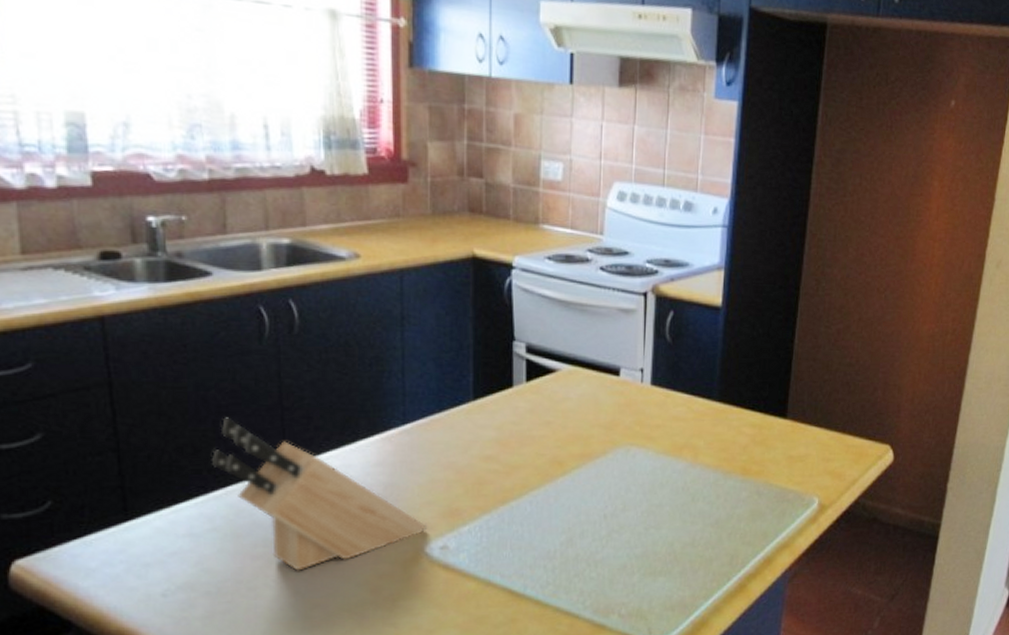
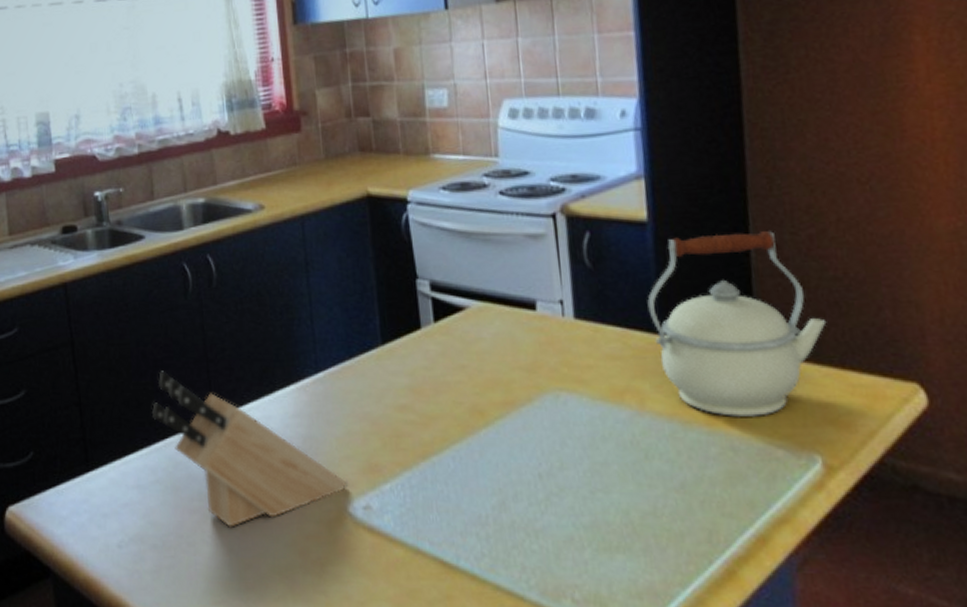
kettle: none [711,322,839,468] -> present [647,231,827,417]

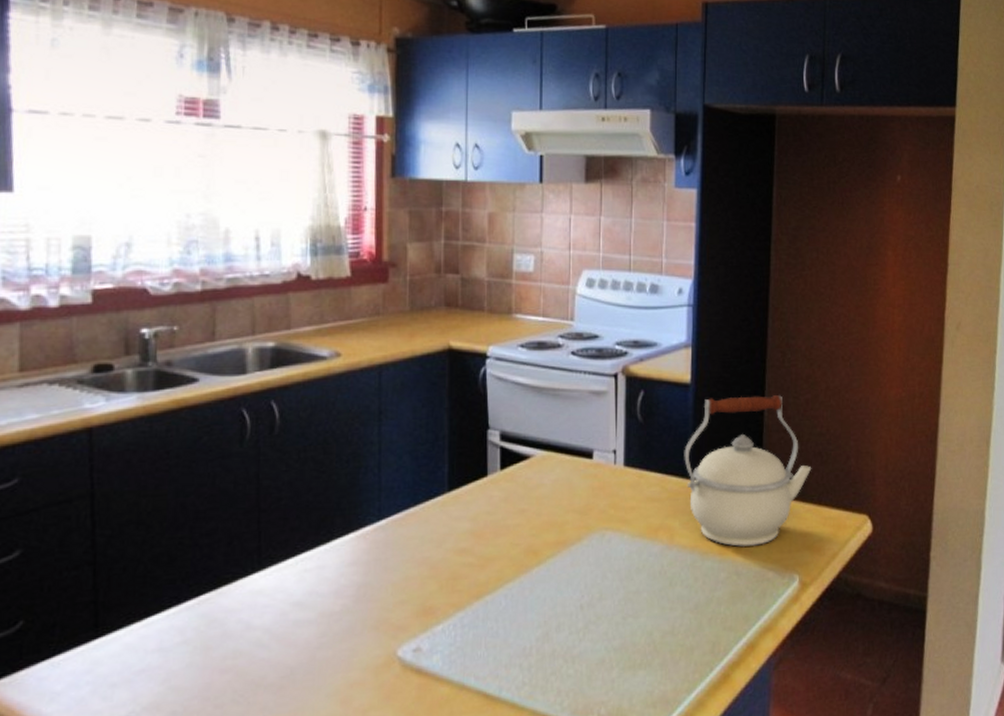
knife block: present [152,371,348,527] -> none [187,523,400,684]

